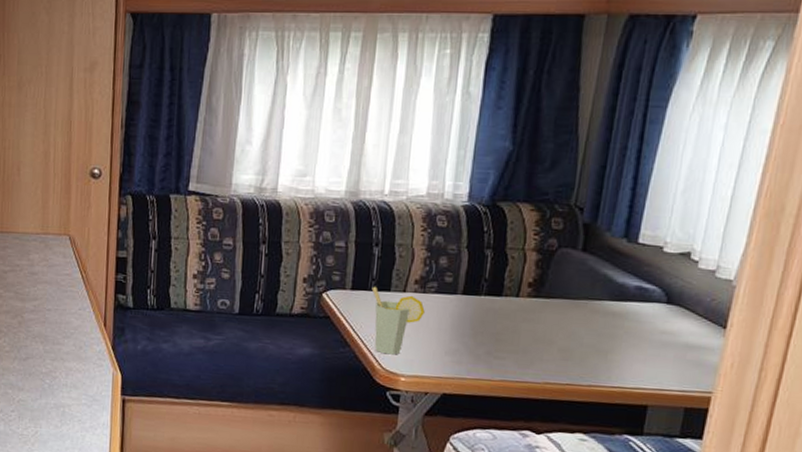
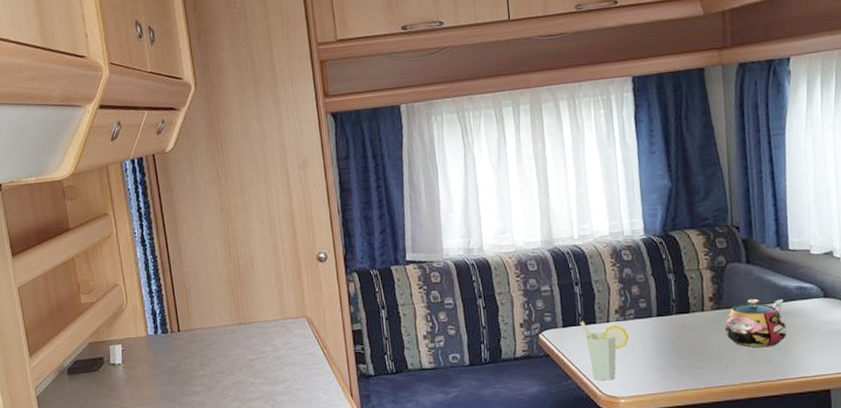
teapot: none [537,291,616,349] -> present [724,298,787,348]

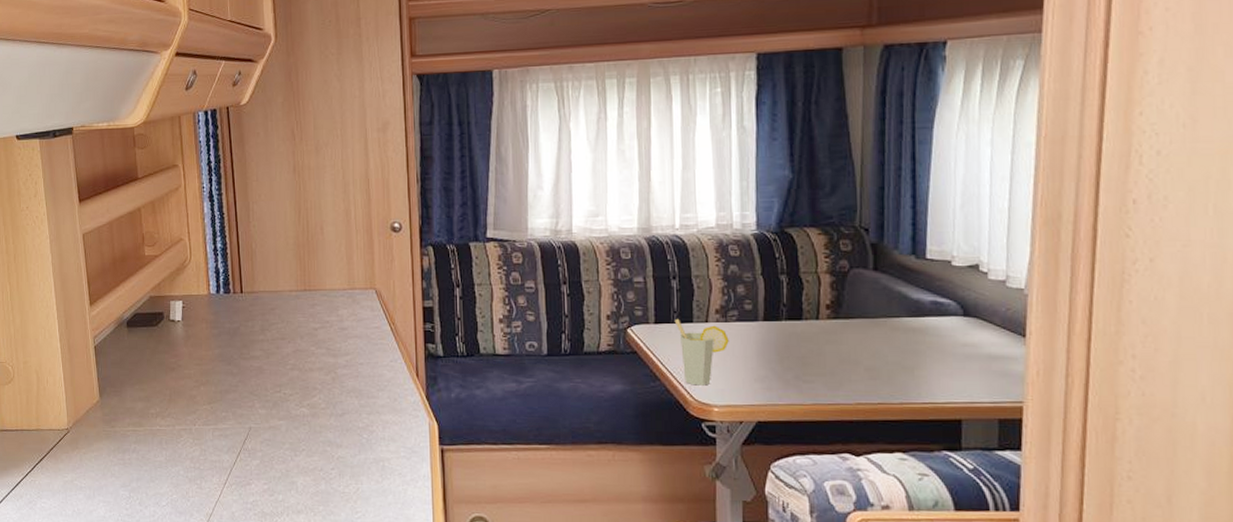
teapot: present [724,298,787,348] -> none [841,310,915,366]

